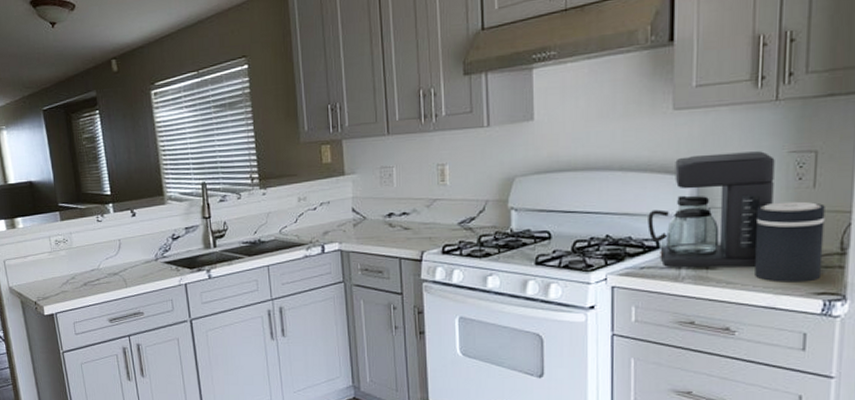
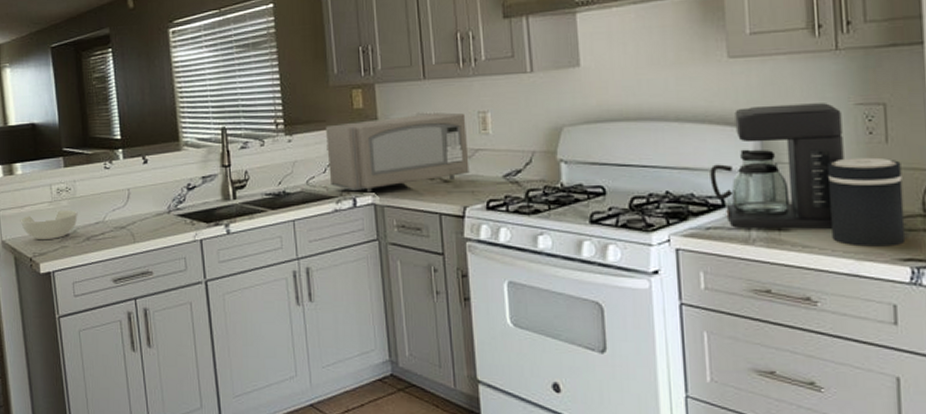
bowl: none [24,259,75,286] -> present [20,210,78,240]
microwave: none [297,165,428,240] -> present [326,112,470,193]

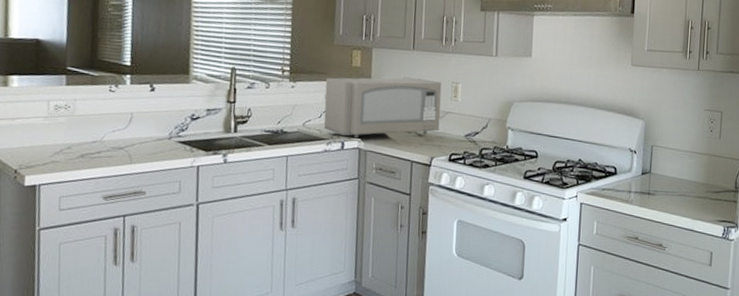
bowl: present [20,210,78,240] -> none [9,126,75,154]
coffee maker: present [710,103,844,230] -> none [609,103,696,197]
cylinder: present [828,157,906,247] -> none [680,147,726,212]

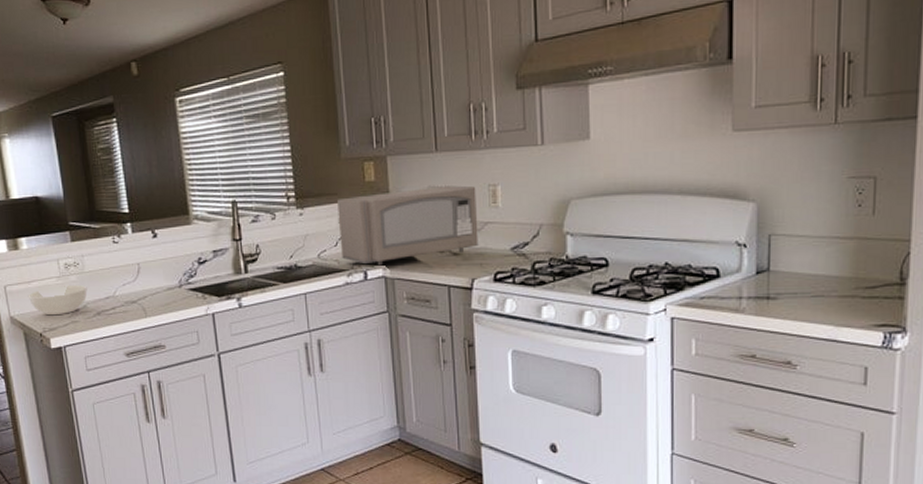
bowl: none [9,126,75,154] -> present [28,285,88,316]

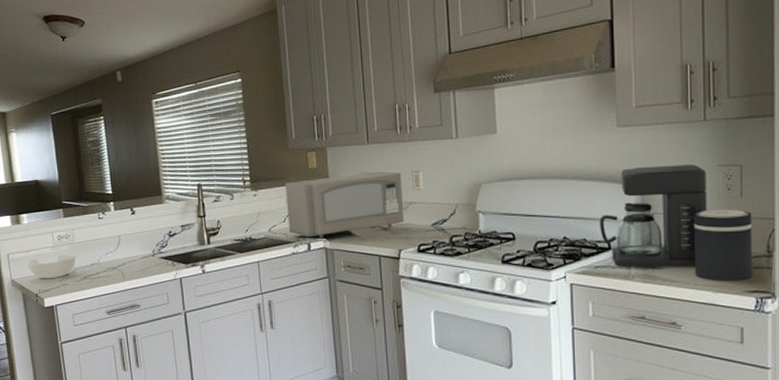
coffee maker: none [707,176,835,299] -> present [599,164,707,268]
cylinder: none [816,229,885,314] -> present [694,209,753,281]

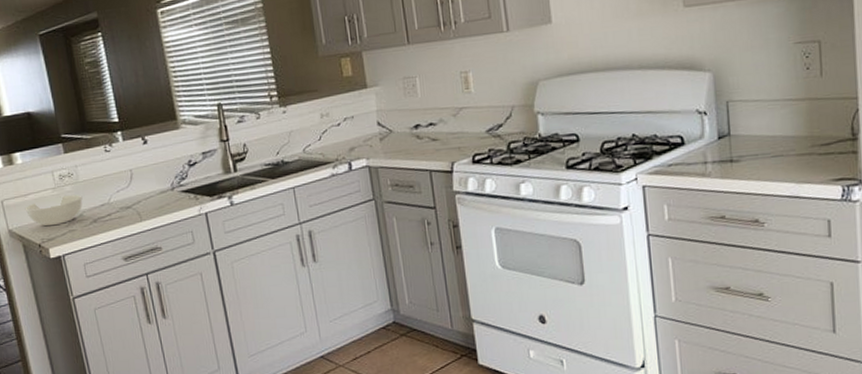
microwave: present [286,171,404,239] -> none [318,74,455,156]
coffee maker: present [599,164,707,268] -> none [670,43,786,164]
cylinder: present [694,209,753,281] -> none [772,90,838,172]

